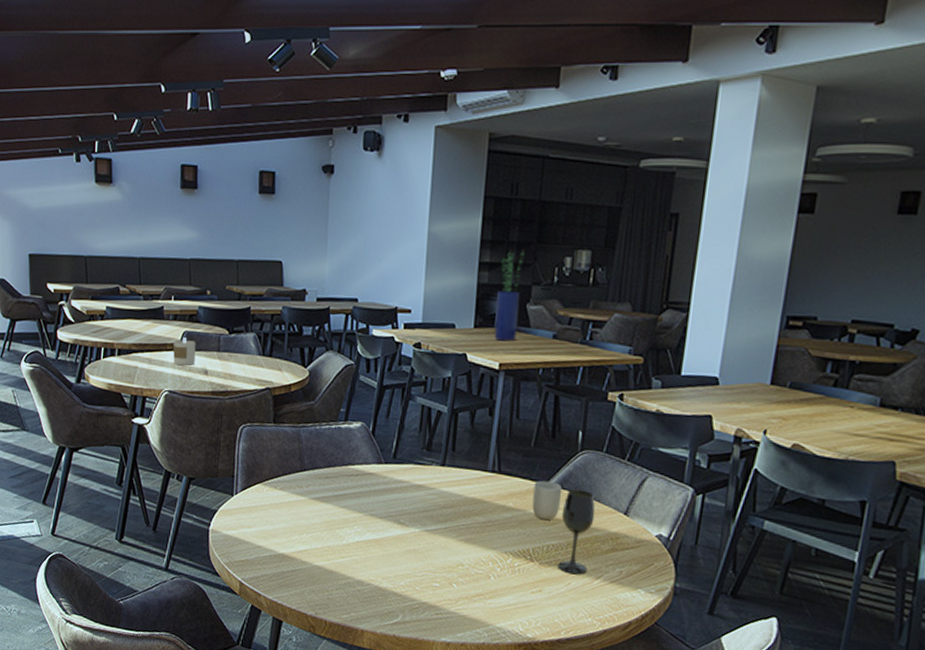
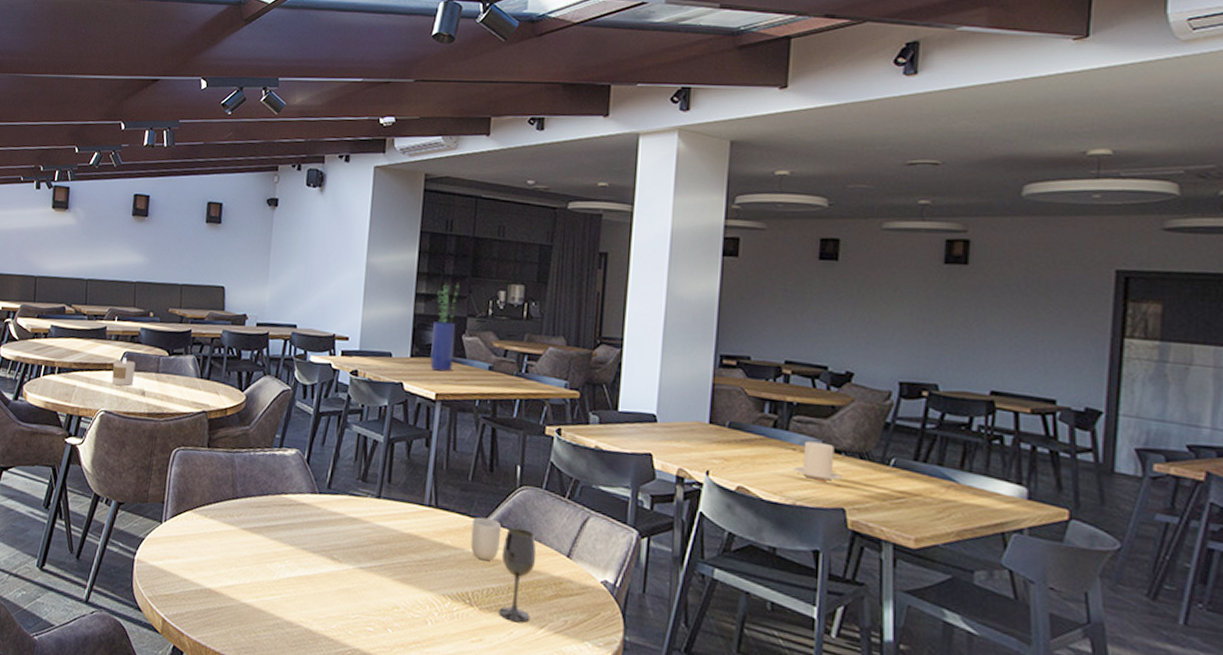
candle: none [850,398,896,436] -> present [794,441,842,481]

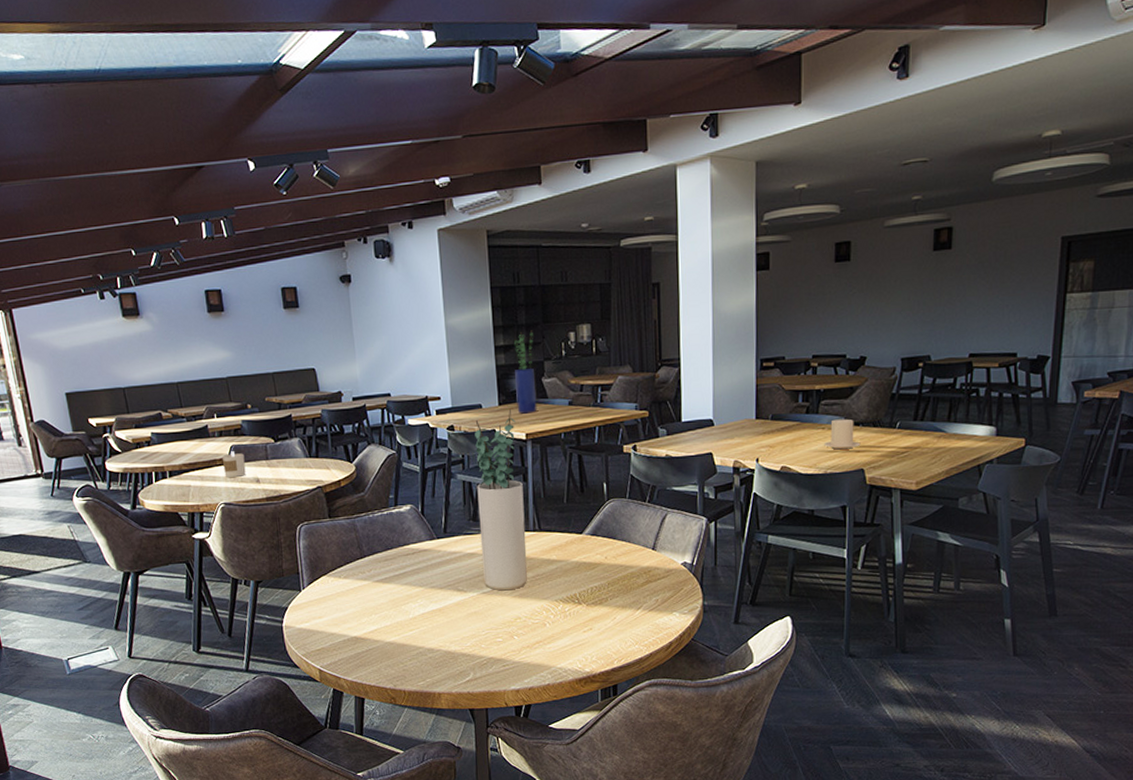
vase: none [363,362,426,572] -> present [475,408,528,591]
cup: present [470,517,502,561] -> none [572,531,597,566]
wine glass: present [498,527,537,623] -> none [599,534,628,609]

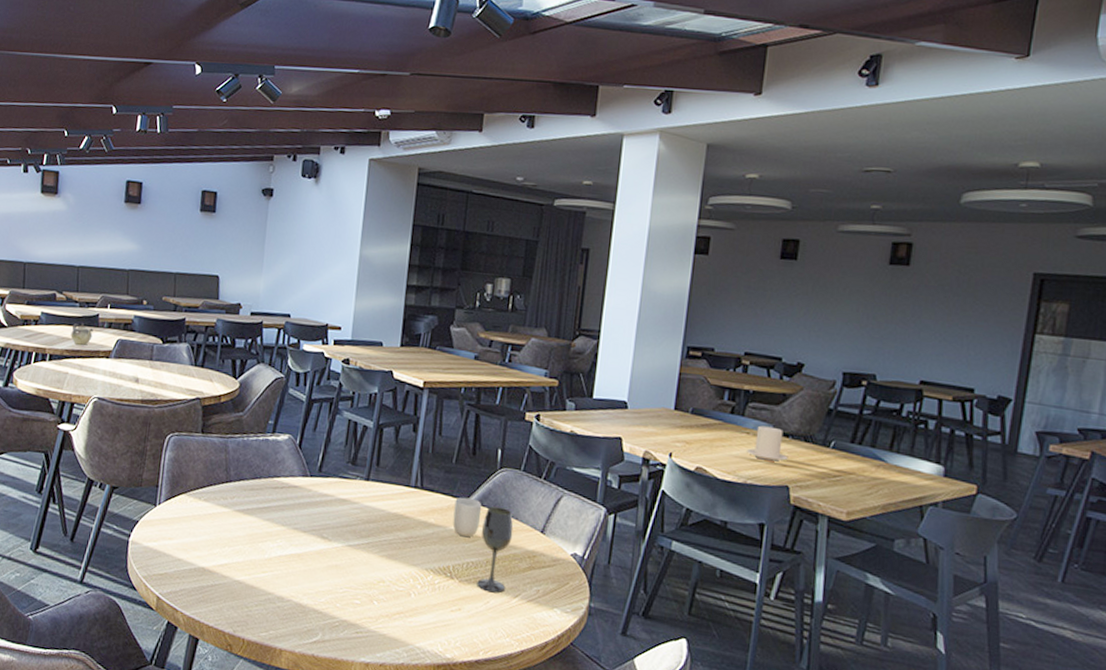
teapot: none [184,436,206,457] -> present [70,323,93,345]
candle: present [221,451,246,478] -> none [104,345,129,373]
vase: present [475,408,528,591] -> none [352,351,415,549]
vase: present [514,330,537,414] -> none [419,275,449,361]
cup: none [572,531,597,566] -> present [453,497,482,538]
wine glass: none [599,534,628,609] -> present [477,506,514,593]

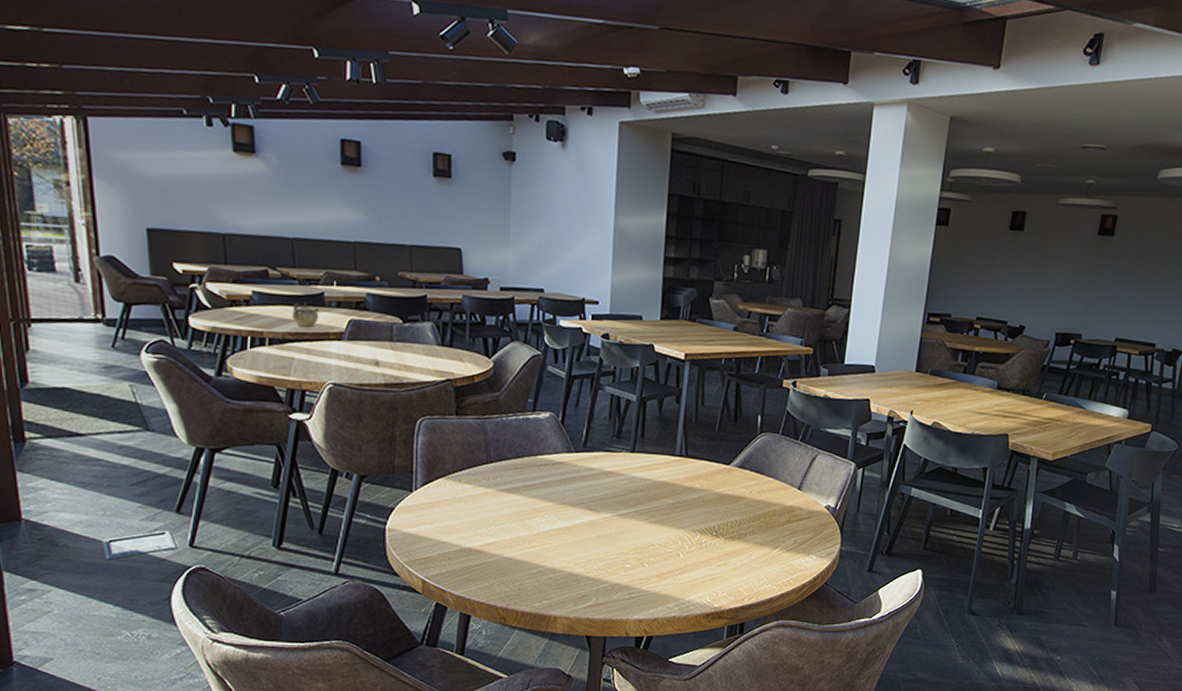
cup: present [453,497,482,538] -> none [717,462,744,499]
wine glass: present [477,506,514,593] -> none [741,469,773,546]
candle: present [747,425,788,462] -> none [975,382,1009,414]

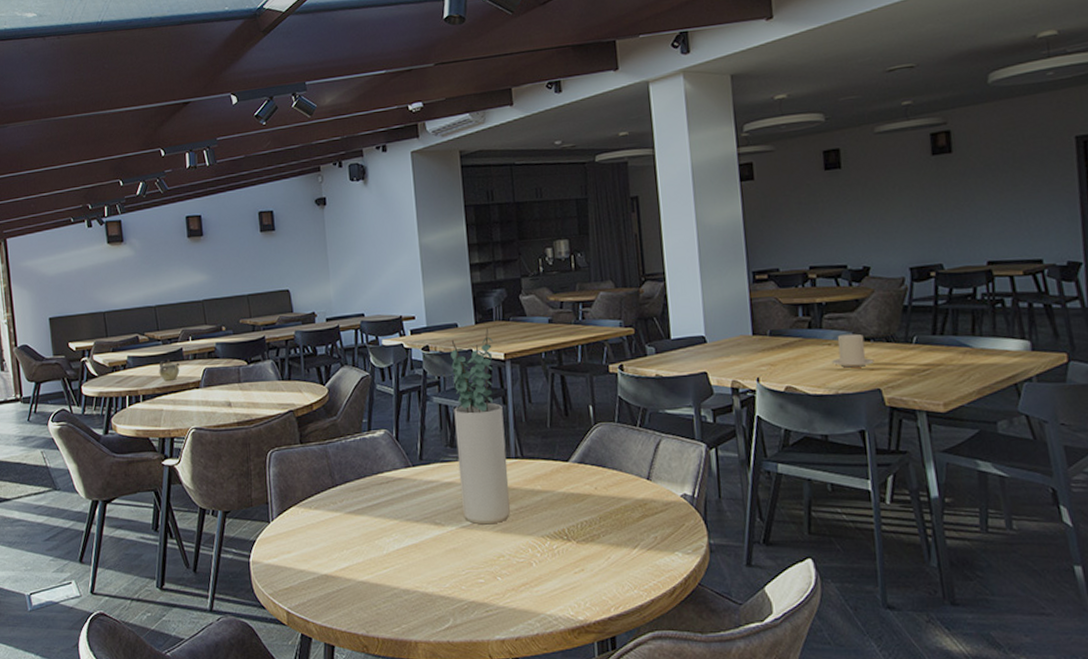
vase: none [619,324,676,516] -> present [450,327,511,525]
candle: none [975,382,1009,414] -> present [832,333,874,368]

